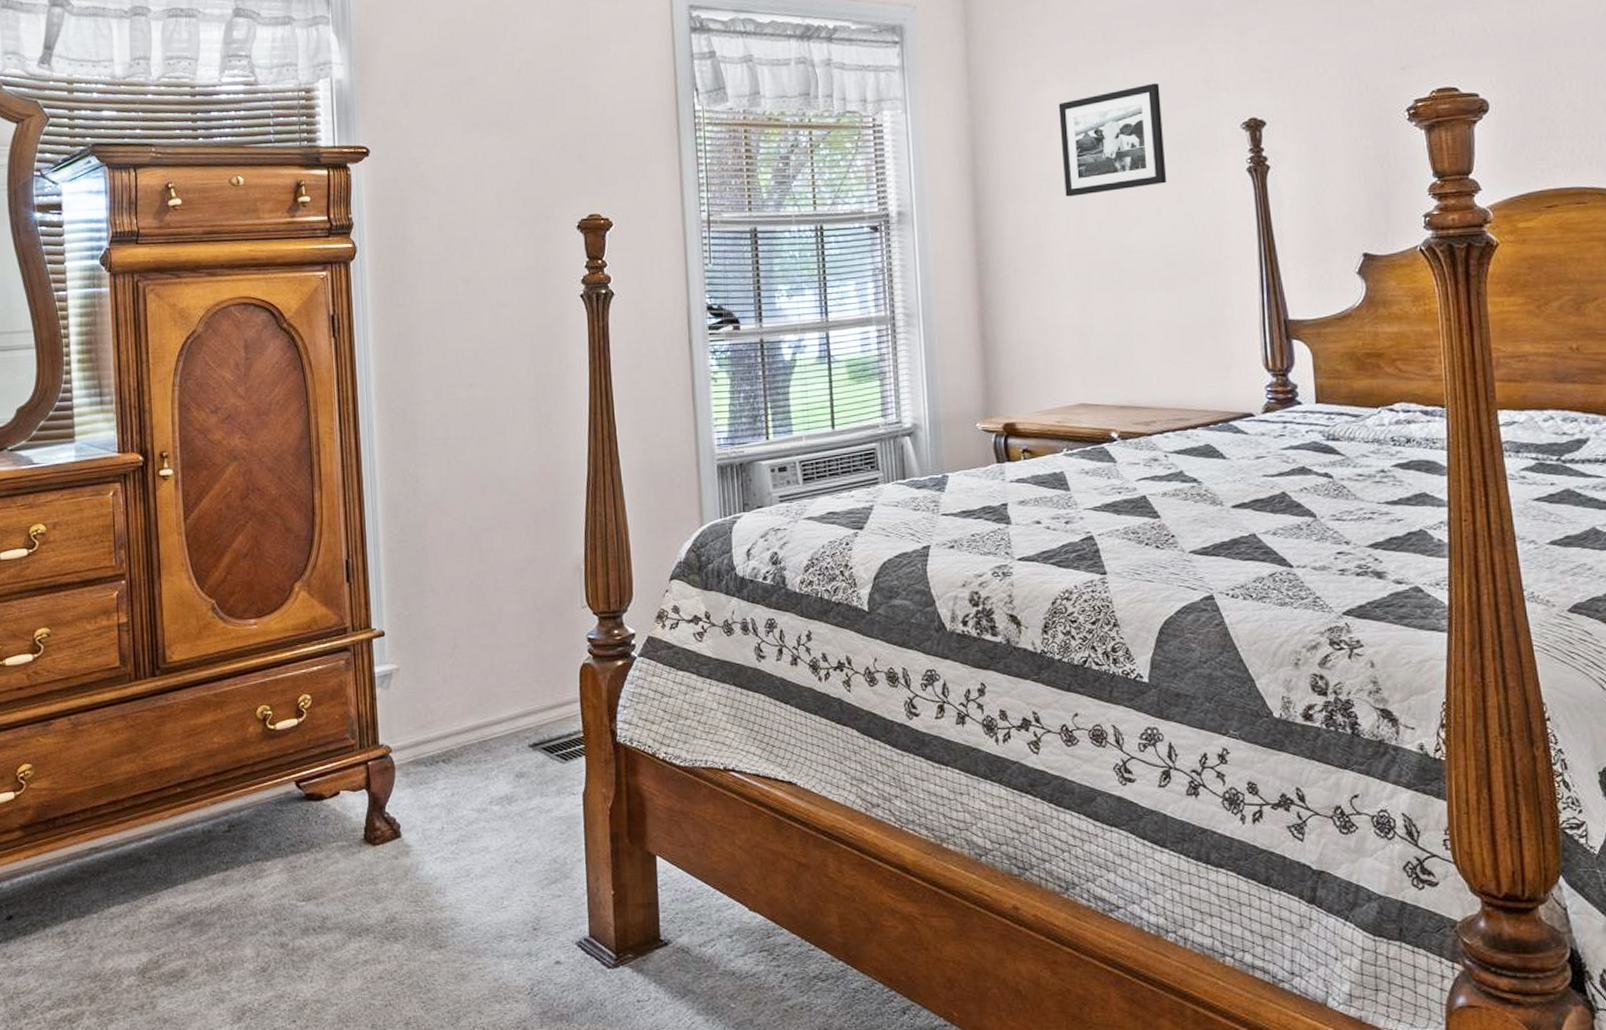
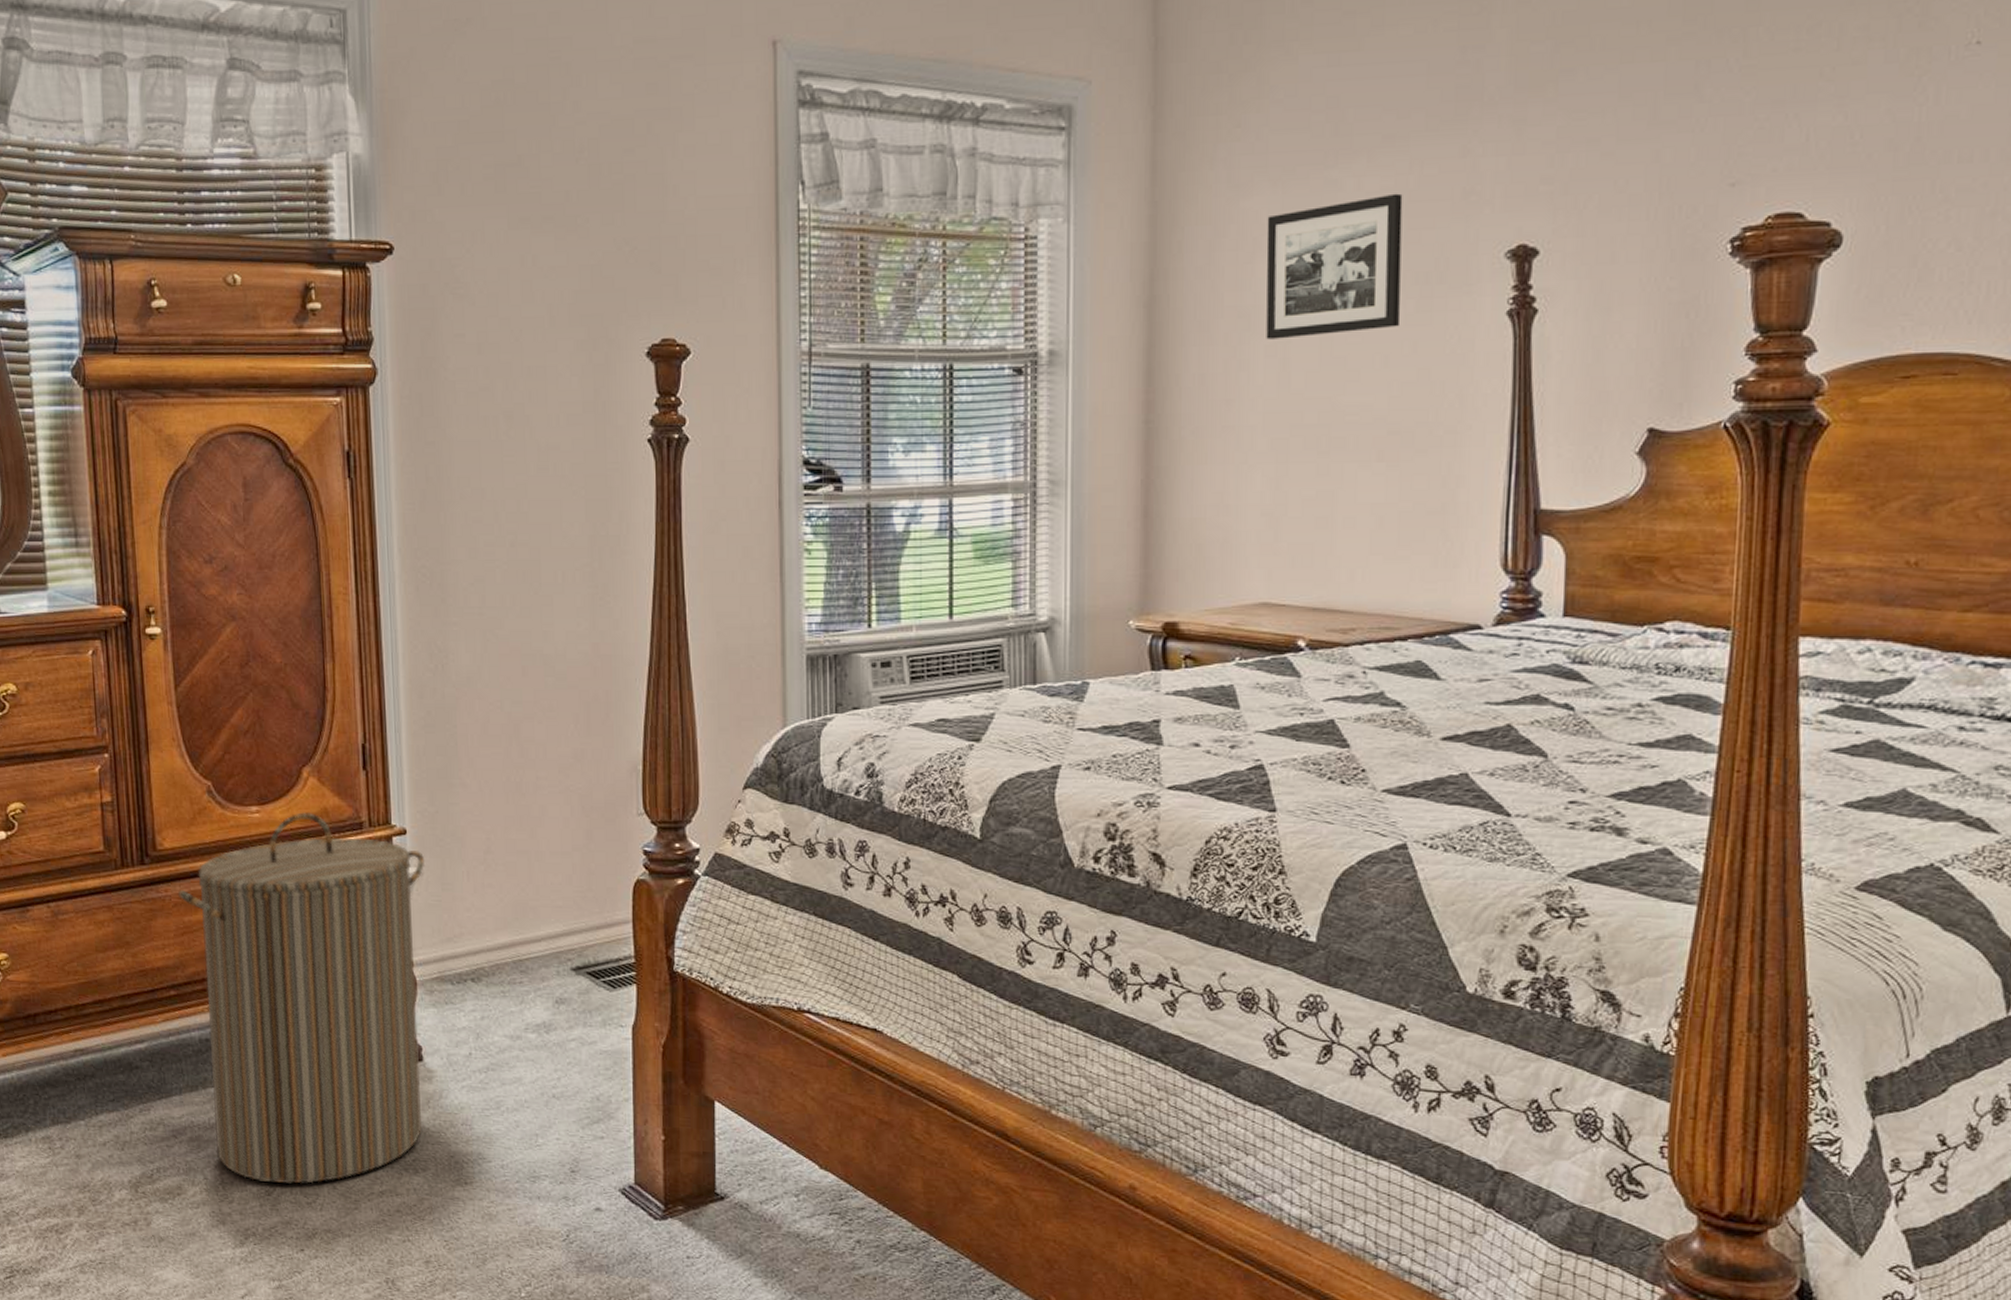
laundry hamper: none [184,622,401,959] -> present [177,812,426,1184]

